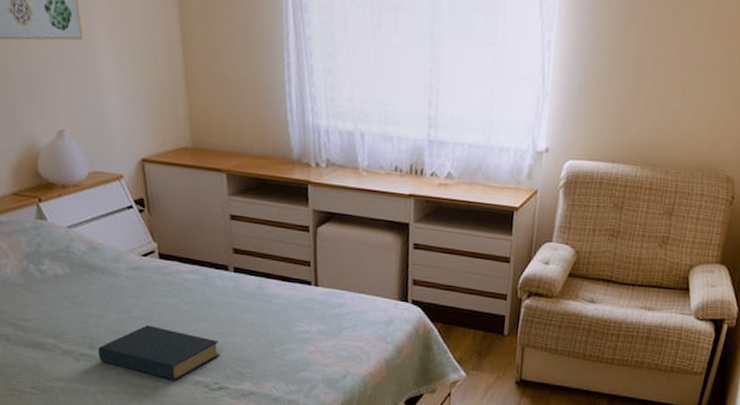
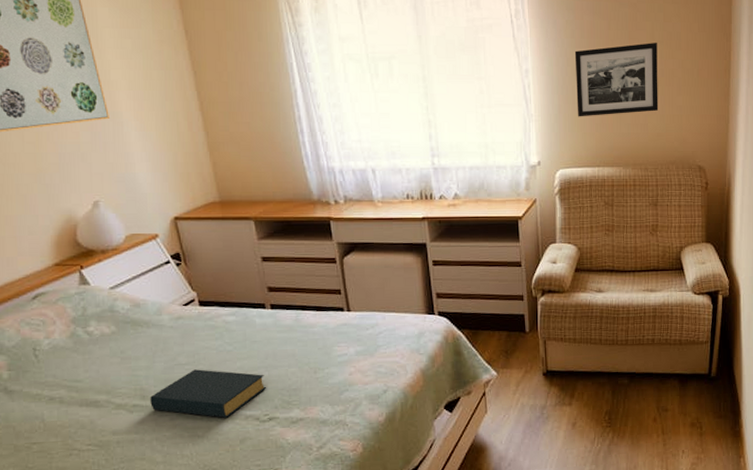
picture frame: none [599,24,705,107] -> present [574,43,659,117]

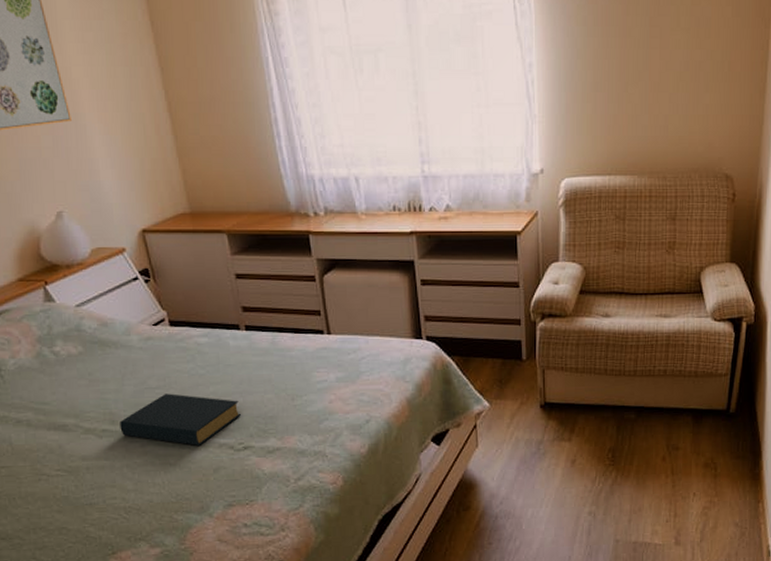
picture frame: present [574,43,659,117] -> none [586,30,683,118]

